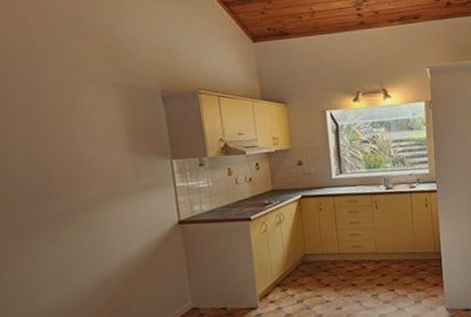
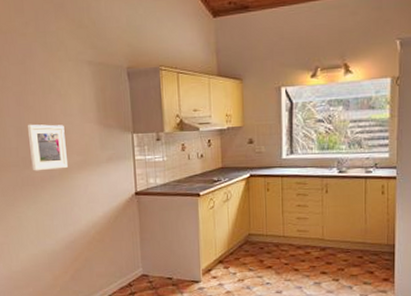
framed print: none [38,152,95,206] -> present [27,124,68,171]

